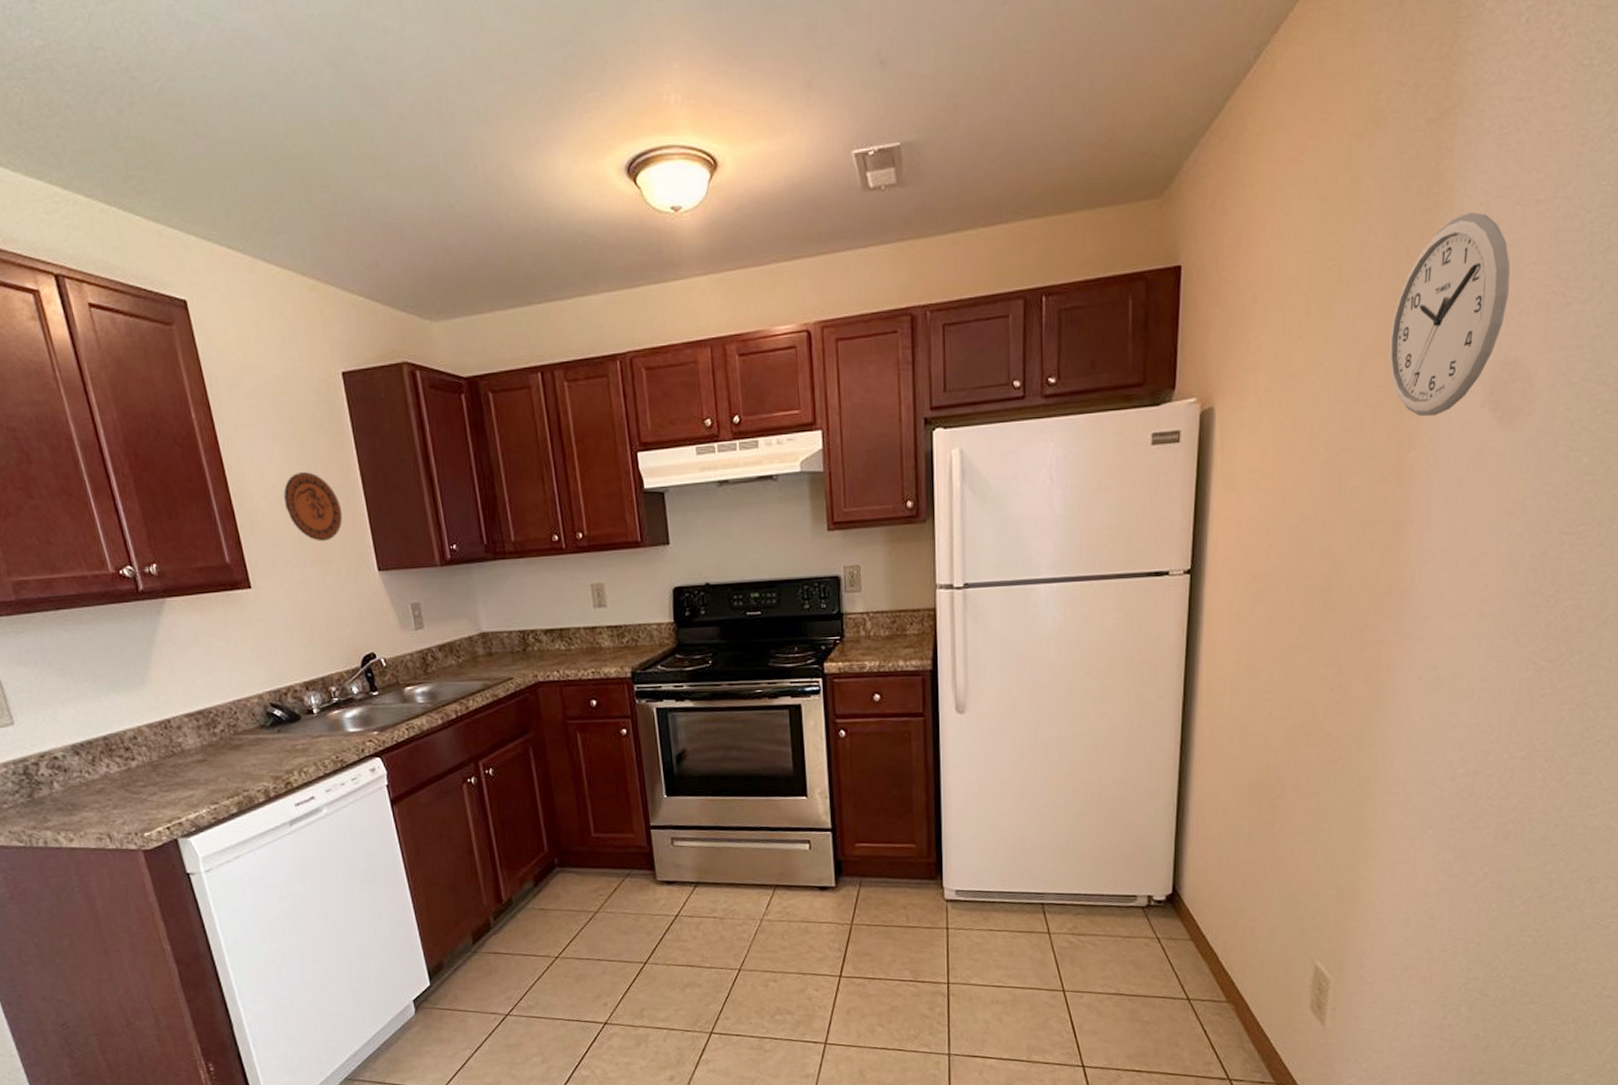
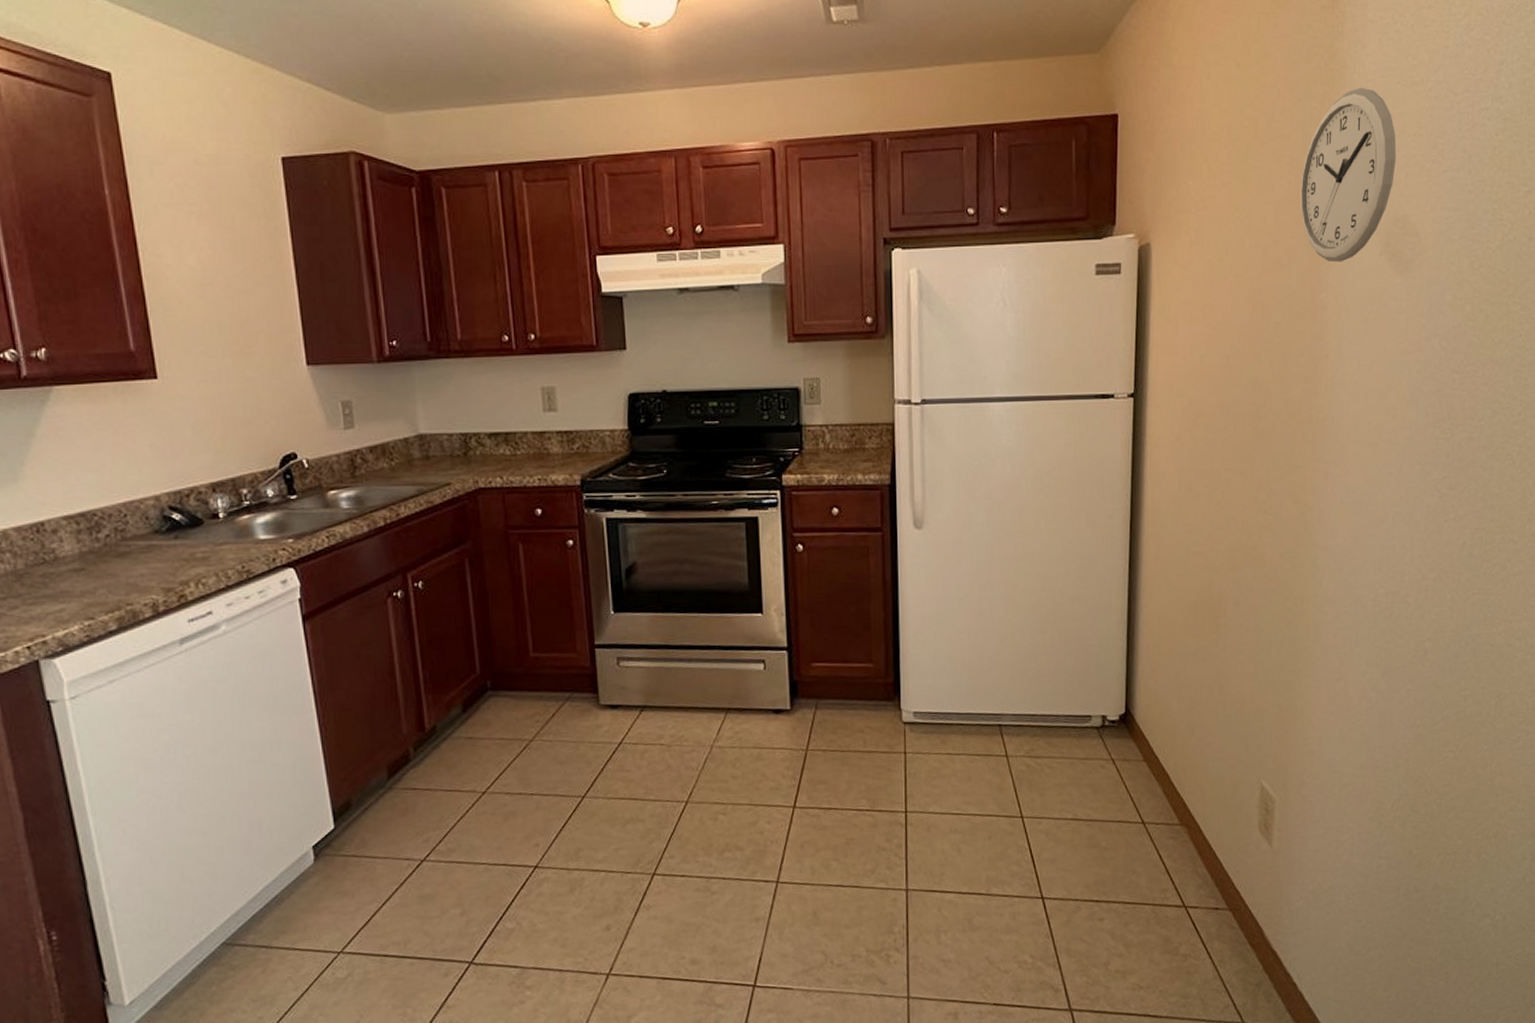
decorative plate: present [283,472,343,541] -> none [204,258,271,331]

